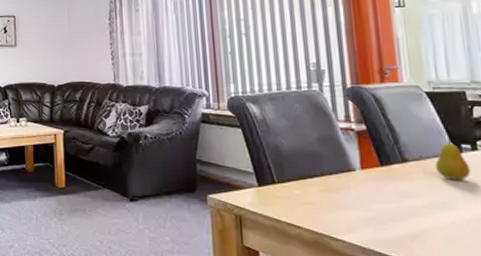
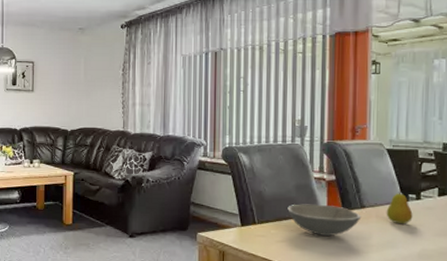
soup bowl: none [312,159,405,197] -> present [287,204,362,237]

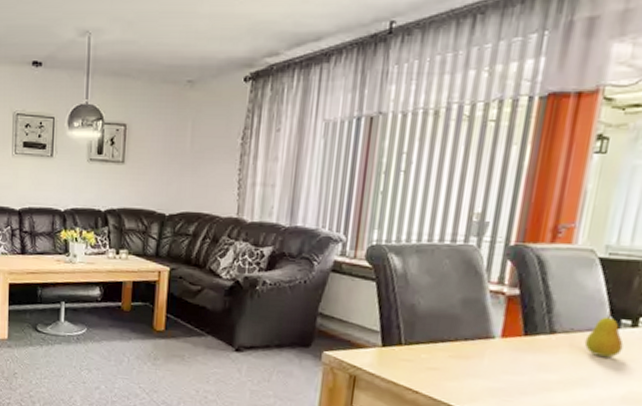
soup bowl: present [287,204,362,237] -> none [447,323,549,367]

